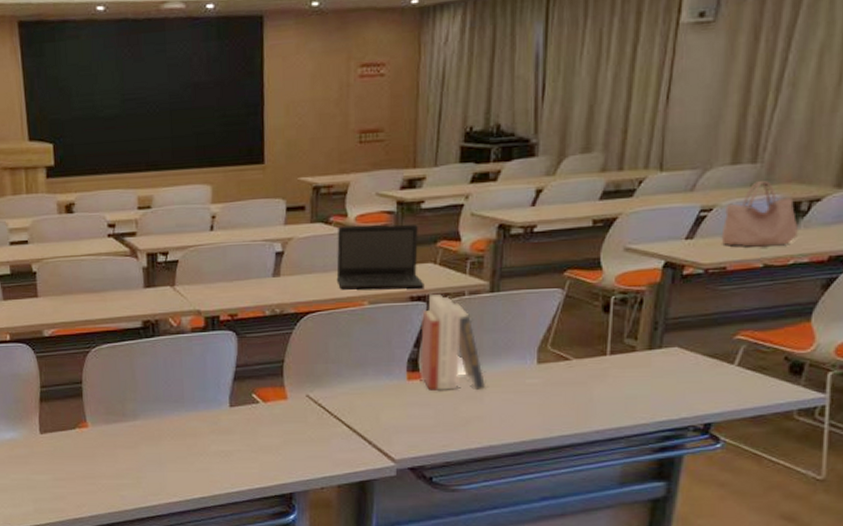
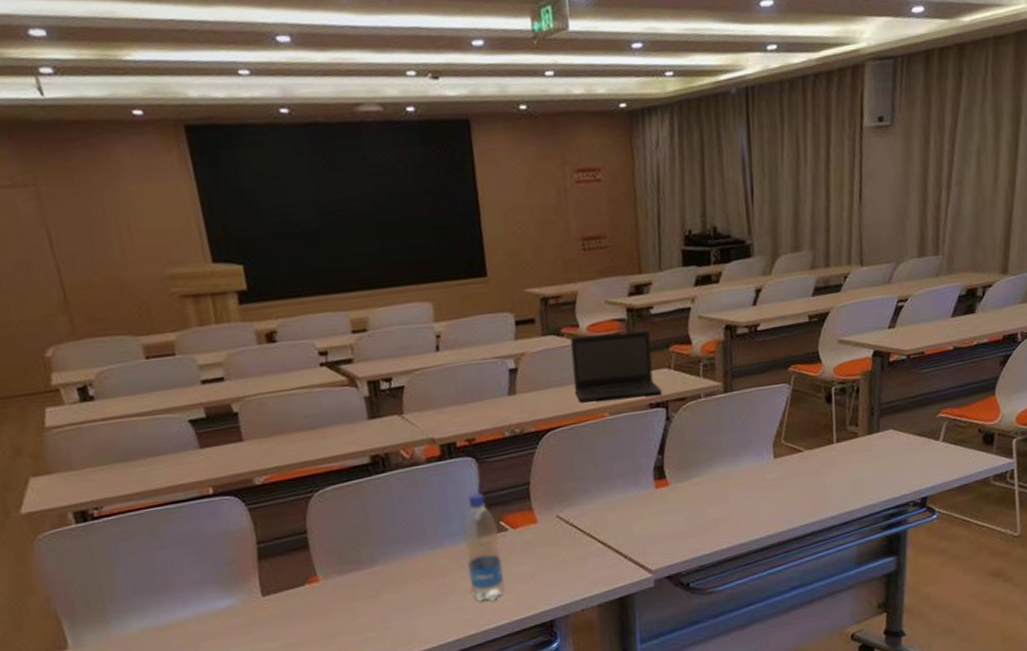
bottle: none [217,365,251,468] -> present [462,493,505,603]
books: present [419,293,485,391] -> none [662,398,729,497]
handbag: present [721,181,798,247] -> none [917,271,977,332]

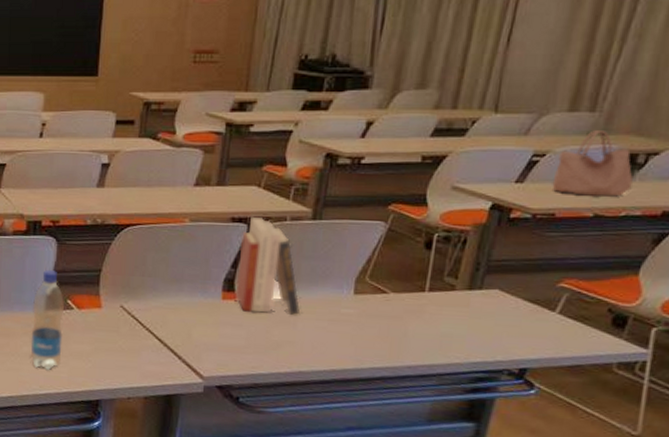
laptop: present [570,330,662,403] -> none [160,143,247,210]
books: none [662,398,729,497] -> present [235,216,300,315]
handbag: none [917,271,977,332] -> present [552,130,633,197]

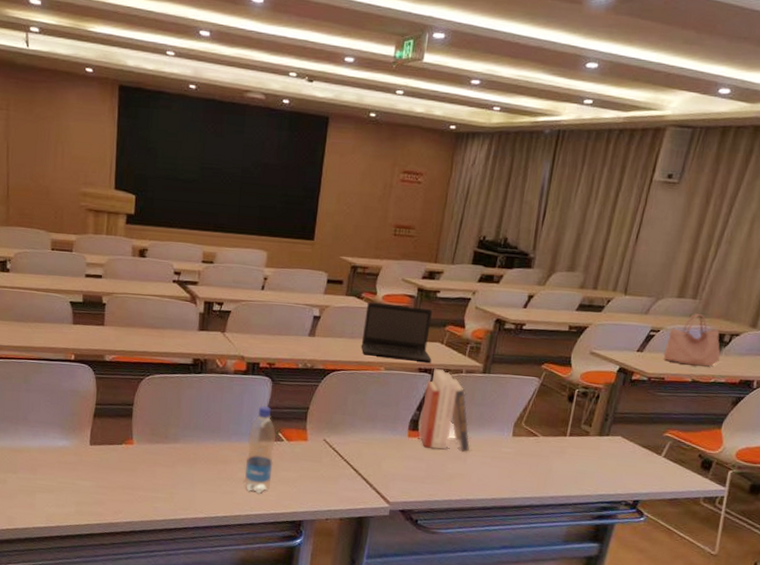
laptop: none [160,143,247,210] -> present [361,302,432,363]

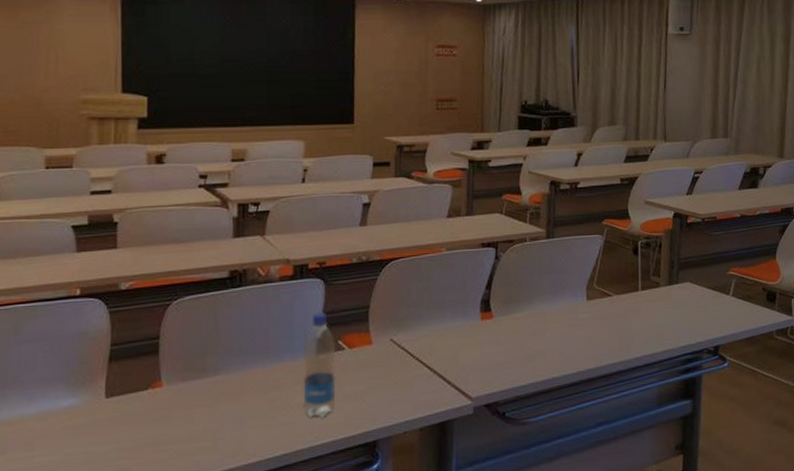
laptop: present [361,302,432,363] -> none [417,179,493,238]
books: present [419,368,470,452] -> none [491,240,546,329]
handbag: present [663,314,721,367] -> none [710,151,760,201]

